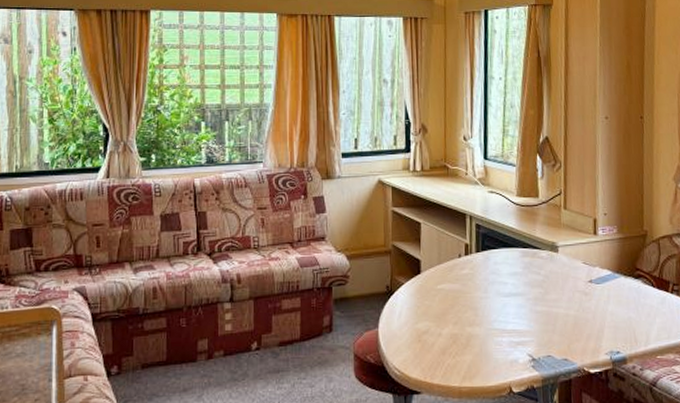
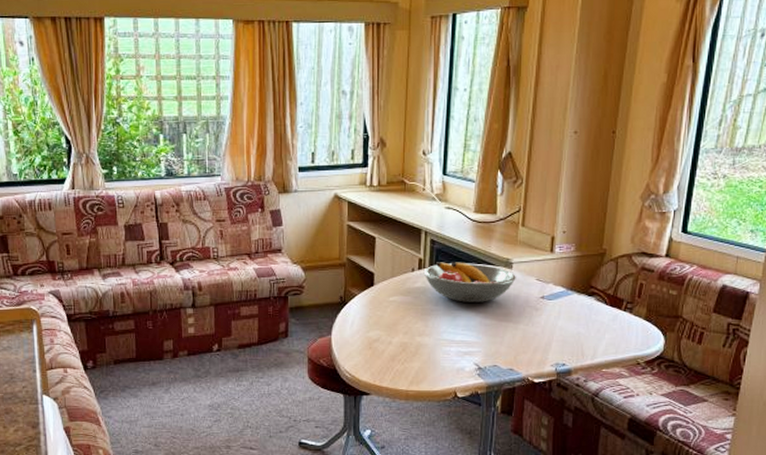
fruit bowl: none [470,246,563,289] -> present [423,262,516,302]

